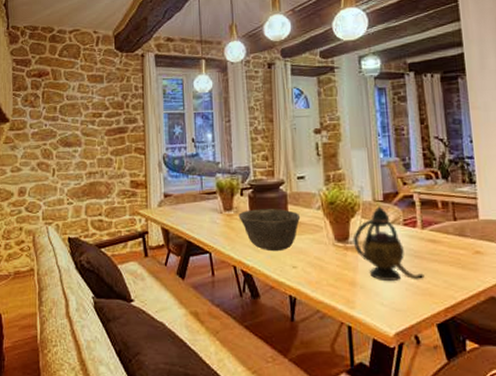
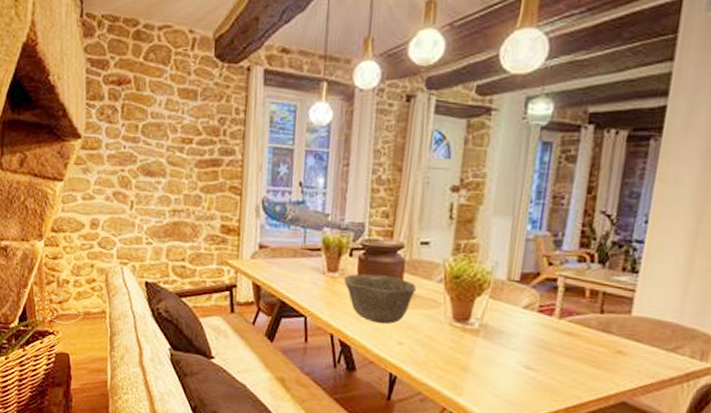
teapot: present [353,206,425,280] -> none [473,286,550,375]

